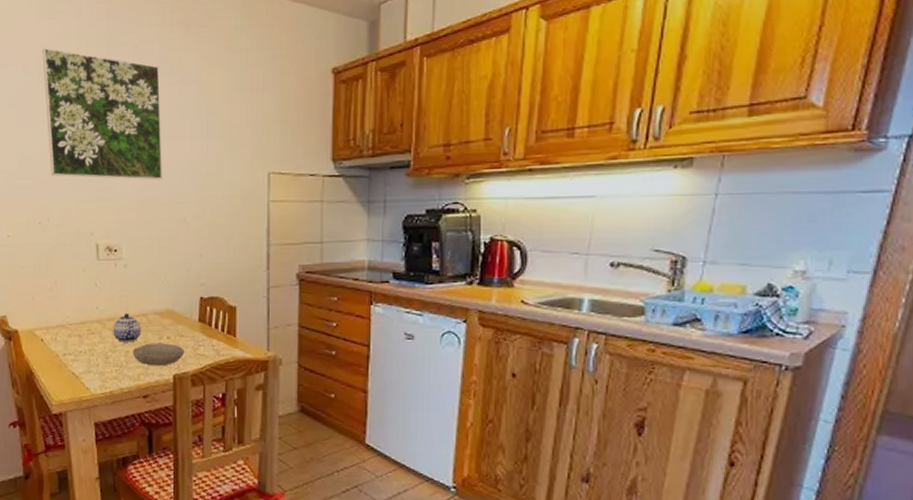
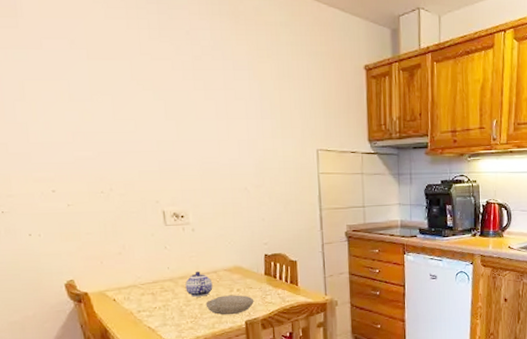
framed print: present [42,48,163,180] -> none [89,25,223,154]

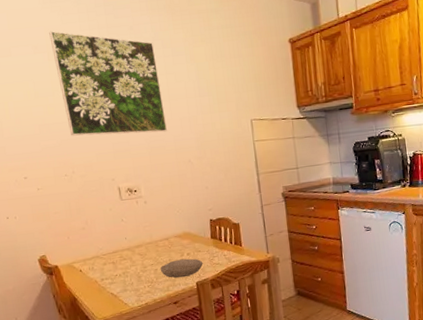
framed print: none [89,25,223,154] -> present [49,31,168,136]
teapot: present [185,272,213,297] -> none [141,240,166,263]

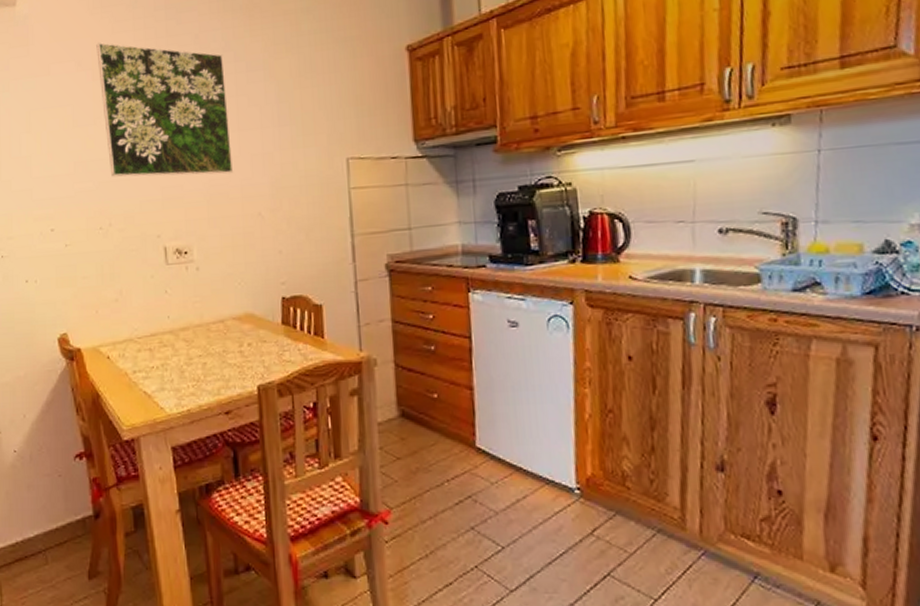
bowl: present [160,258,203,278] -> none [210,351,269,378]

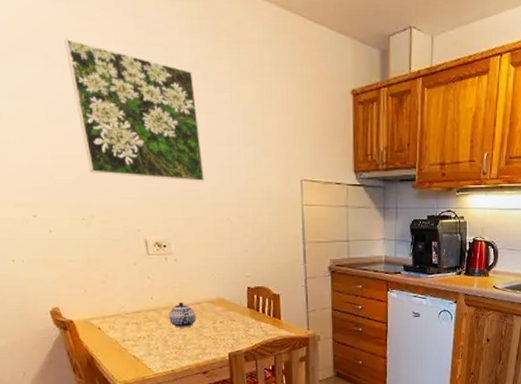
teapot: none [187,321,219,354] -> present [169,303,196,328]

